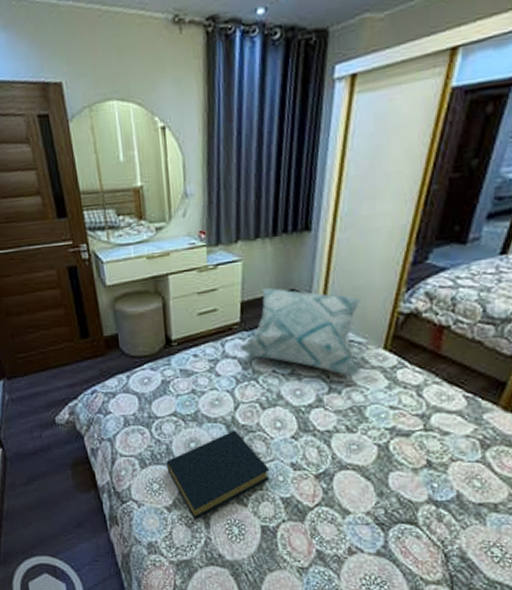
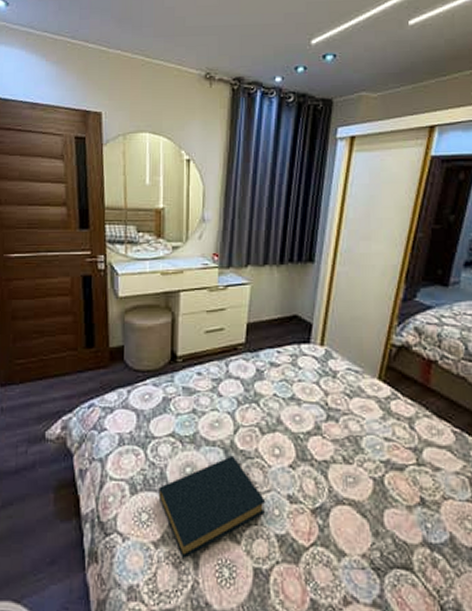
decorative pillow: present [238,288,363,376] -> none [242,312,359,403]

